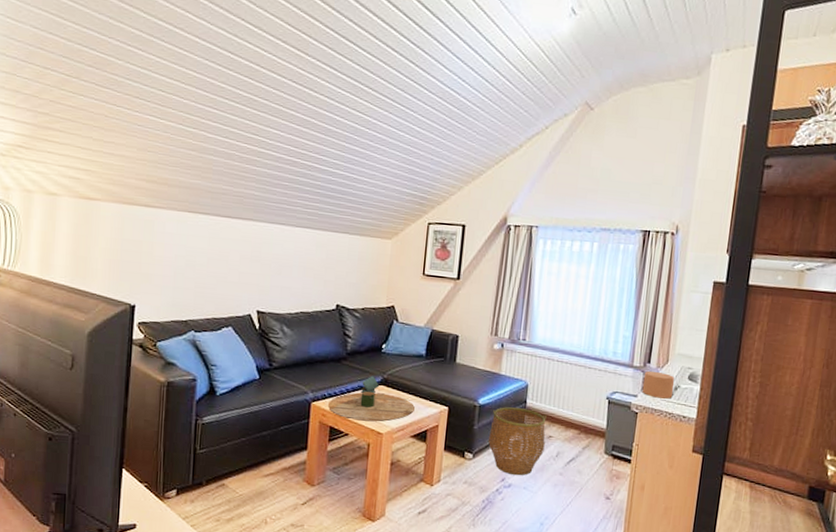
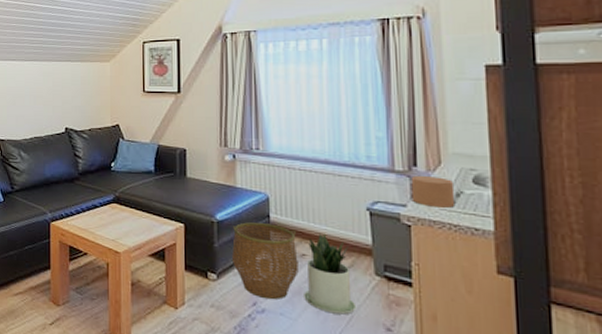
decorative tray: present [327,376,415,422] -> none [65,194,149,240]
planter: none [545,418,587,487] -> present [304,233,357,315]

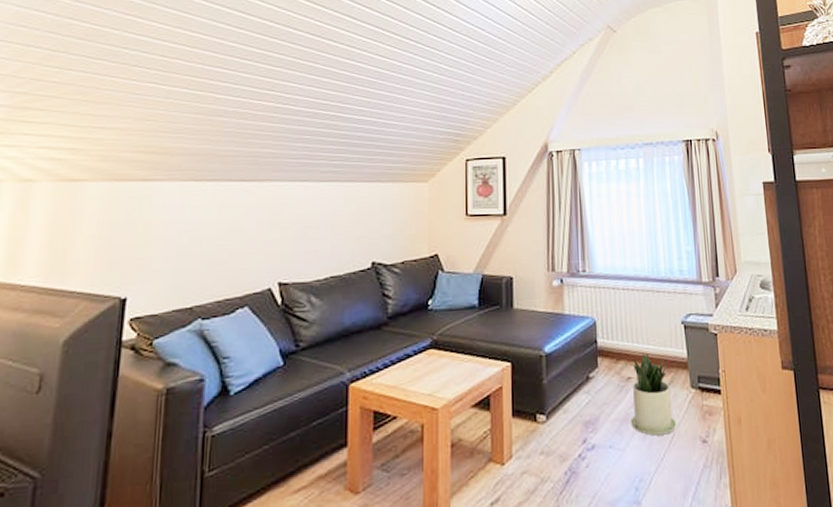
basket: present [232,222,299,300] -> none [561,349,625,433]
jar: present [411,175,456,208] -> none [715,284,749,314]

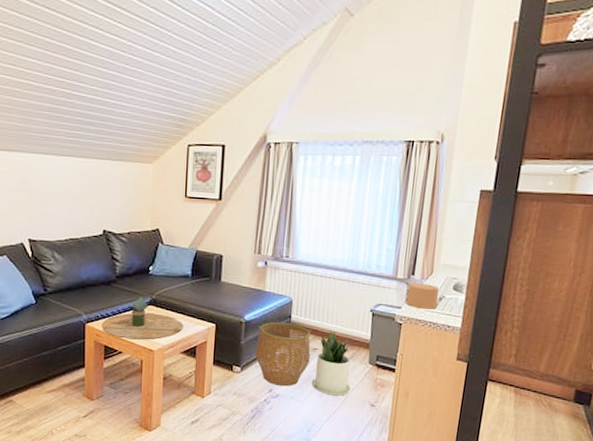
decorative tray: none [369,339,472,398] -> present [101,297,183,340]
basket: none [561,349,625,433] -> present [255,322,311,387]
jar: none [715,284,749,314] -> present [406,282,439,309]

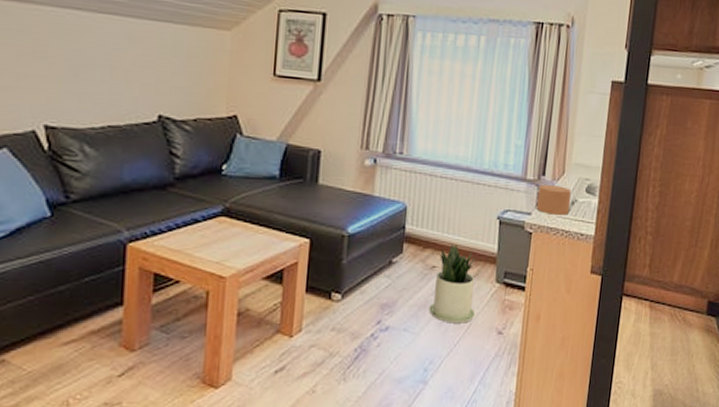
decorative tray: present [101,297,183,340] -> none [149,205,267,263]
basket: present [255,322,311,387] -> none [360,235,429,316]

